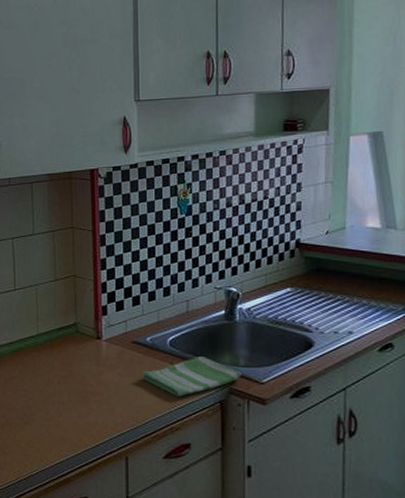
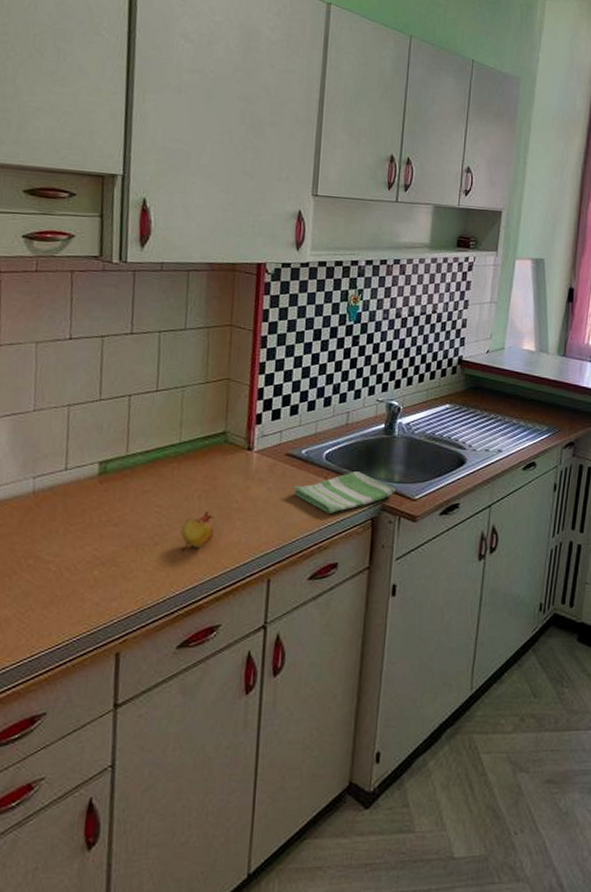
fruit: none [46,393,74,429] -> present [179,509,215,550]

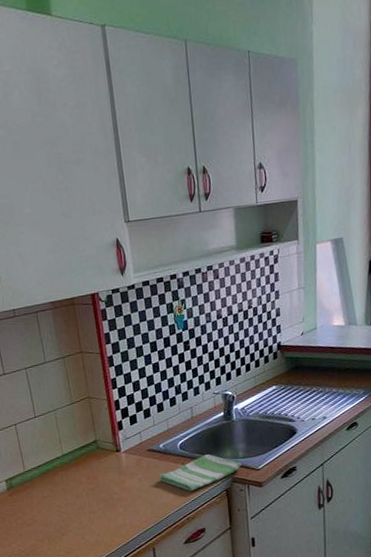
fruit: present [179,509,215,550] -> none [79,503,105,536]

